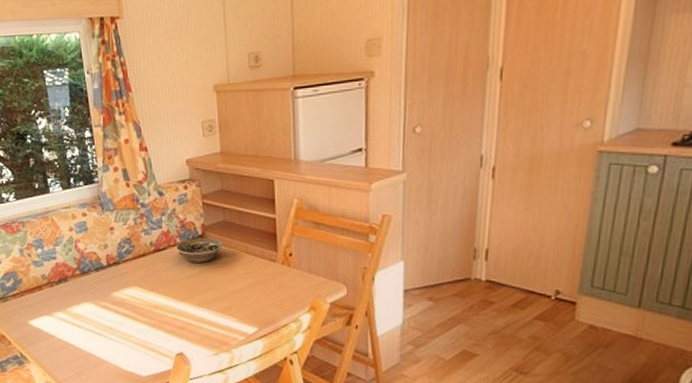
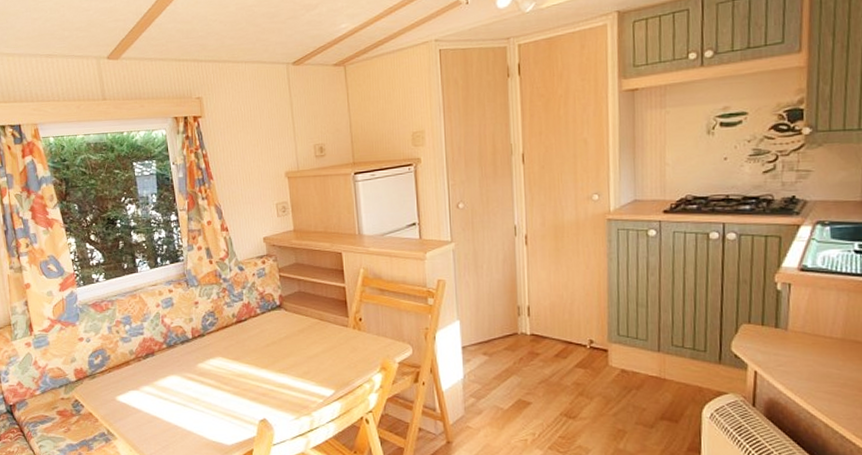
bowl: present [176,238,223,263] -> none [256,308,299,331]

